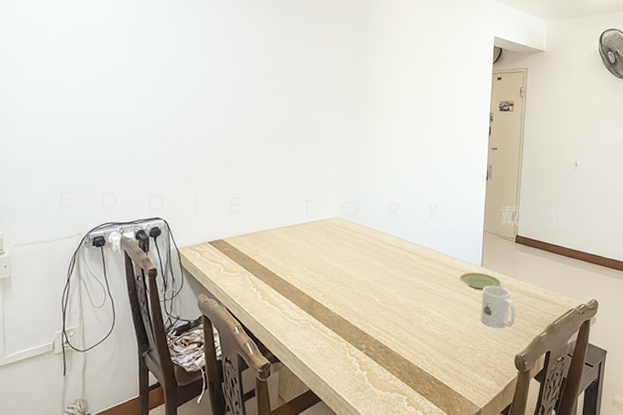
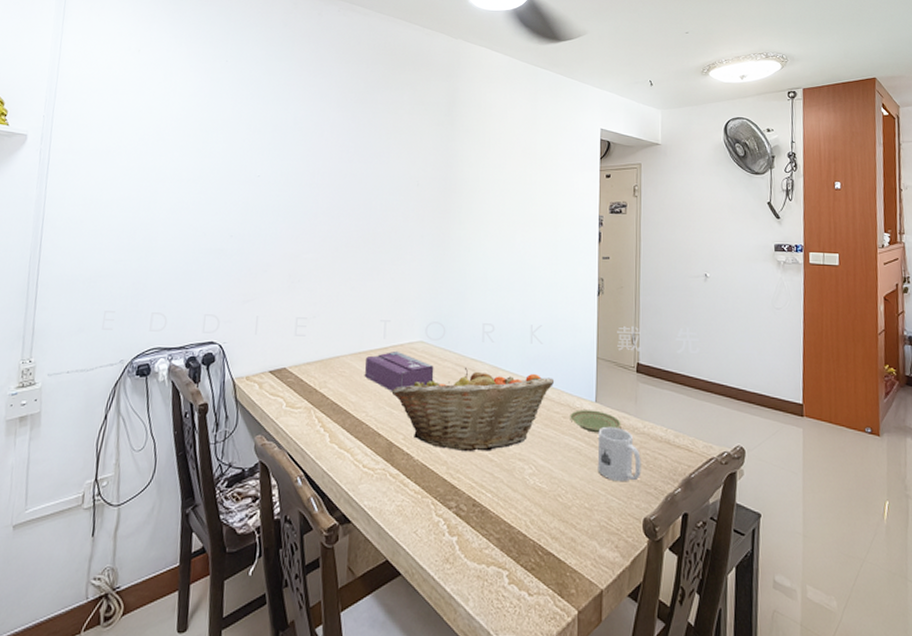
tissue box: none [290,225,349,258] -> present [365,350,434,391]
fruit basket: none [313,238,449,306] -> present [391,367,555,452]

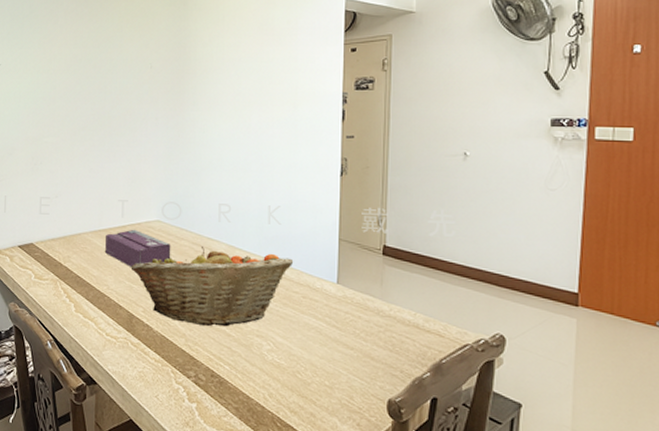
plate: present [570,410,621,433] -> none [310,290,365,314]
mug: present [597,426,641,482] -> none [339,308,386,363]

